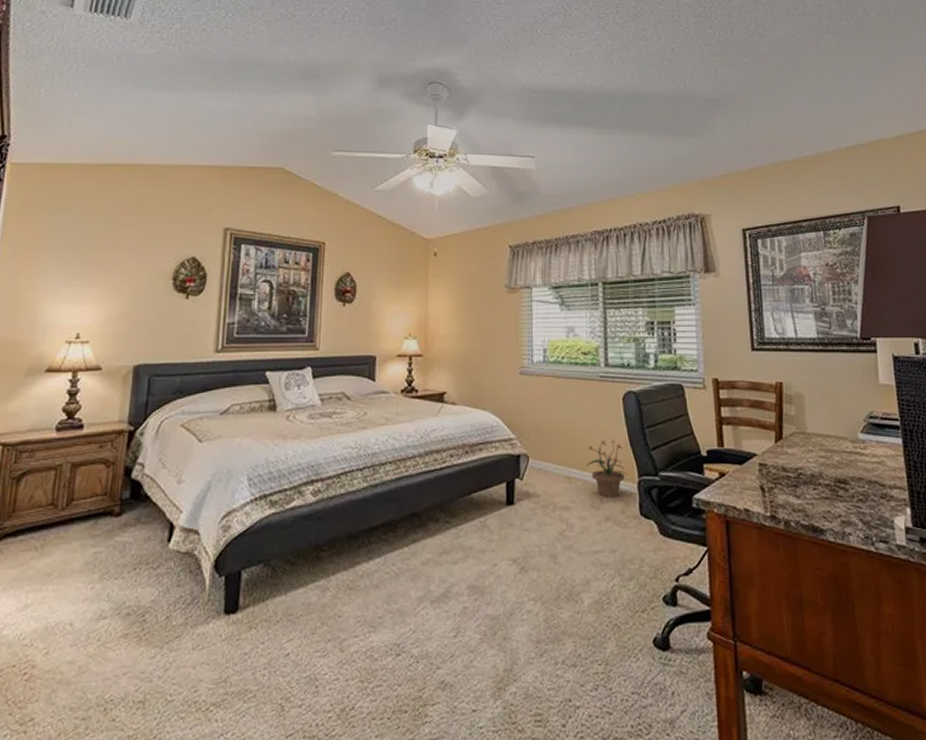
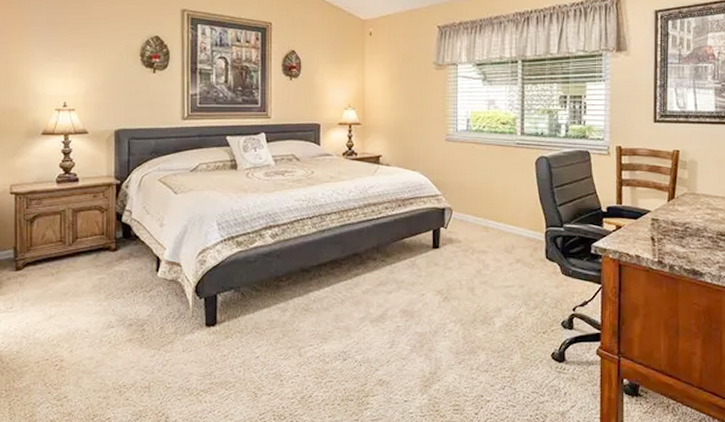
potted plant: present [586,440,628,497] -> none [501,197,537,244]

